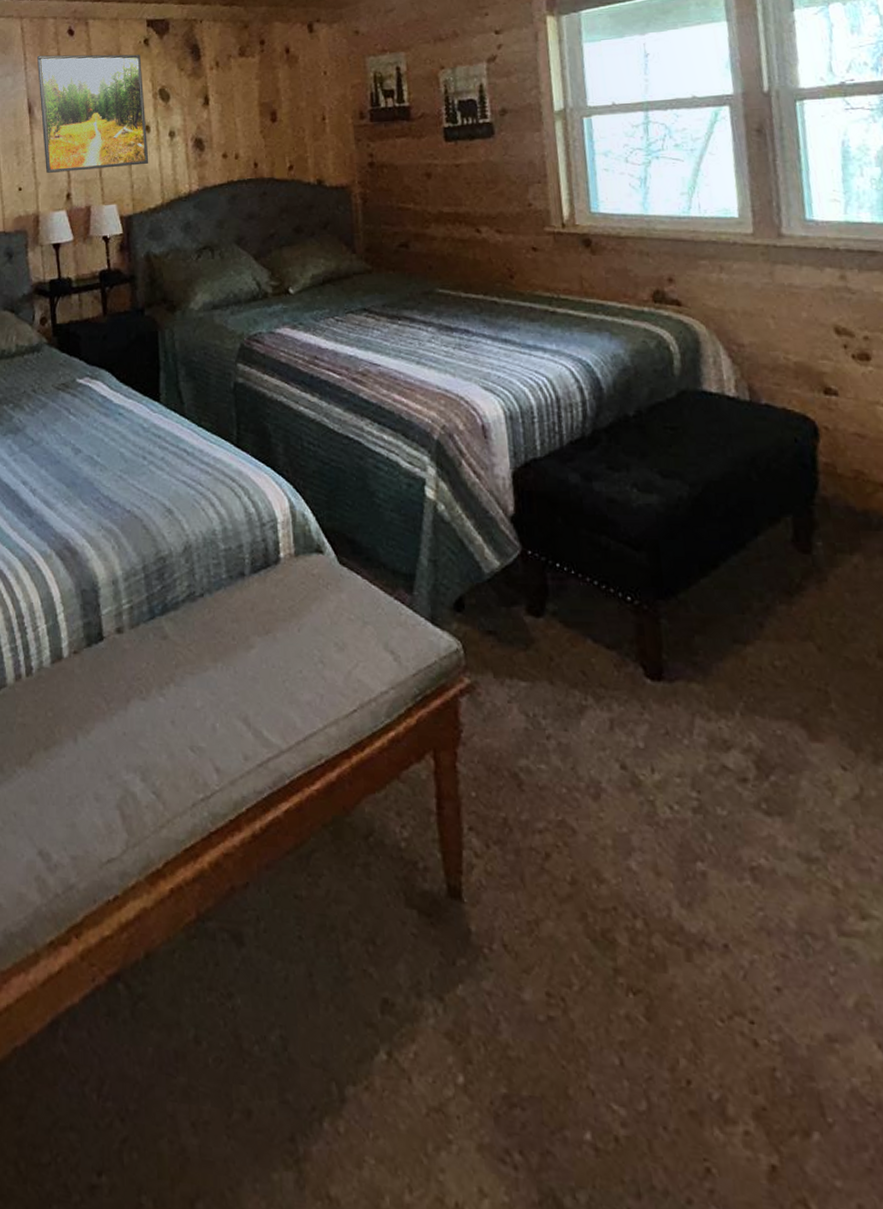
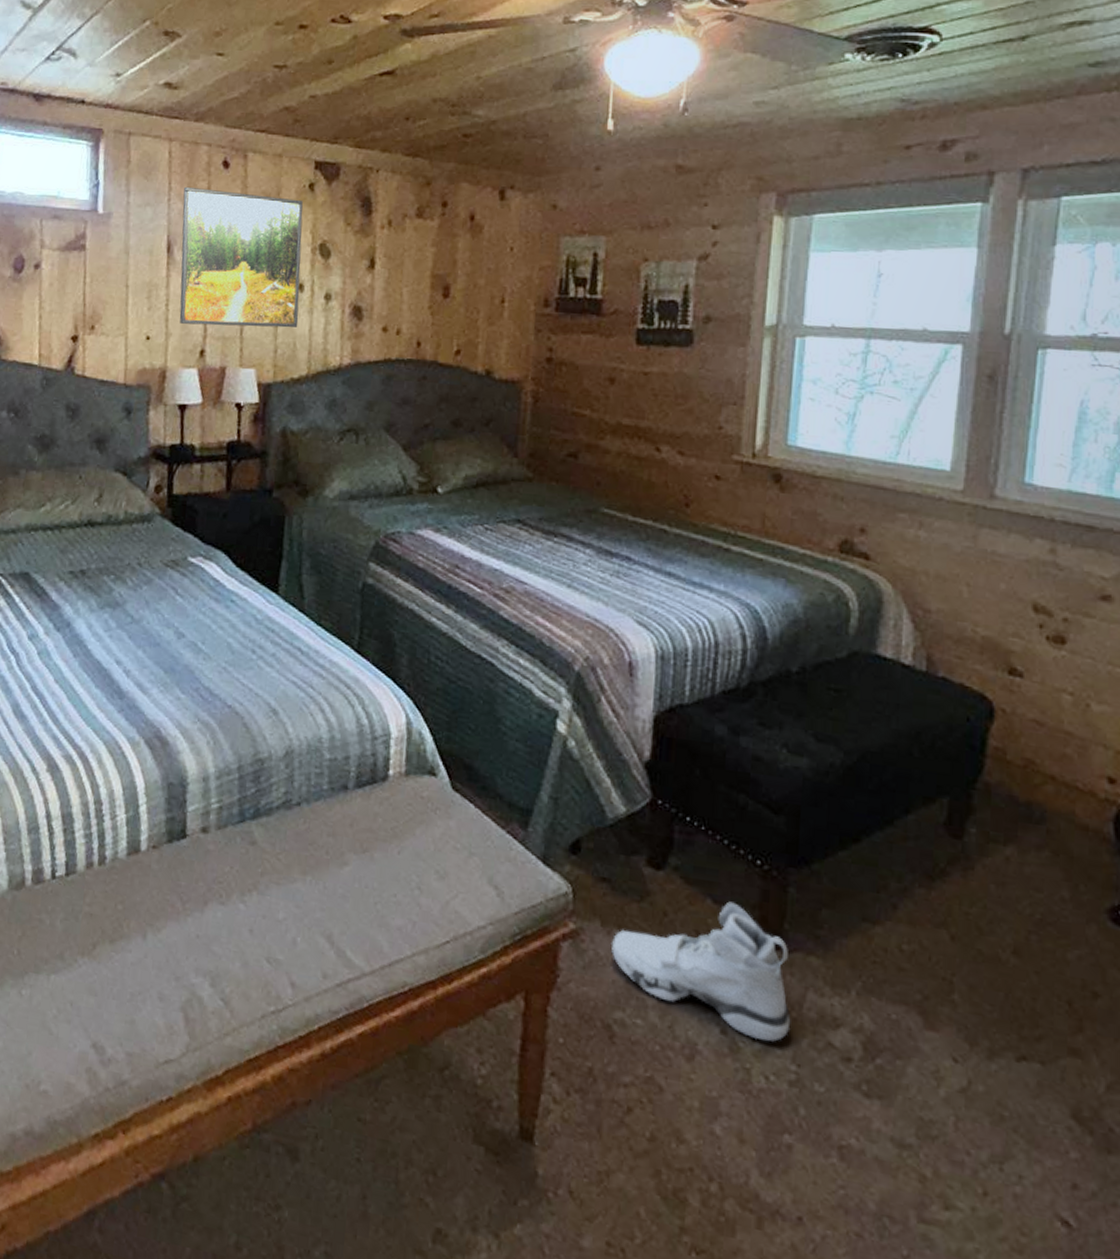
sneaker: none [506,639,685,771] -> present [611,901,791,1042]

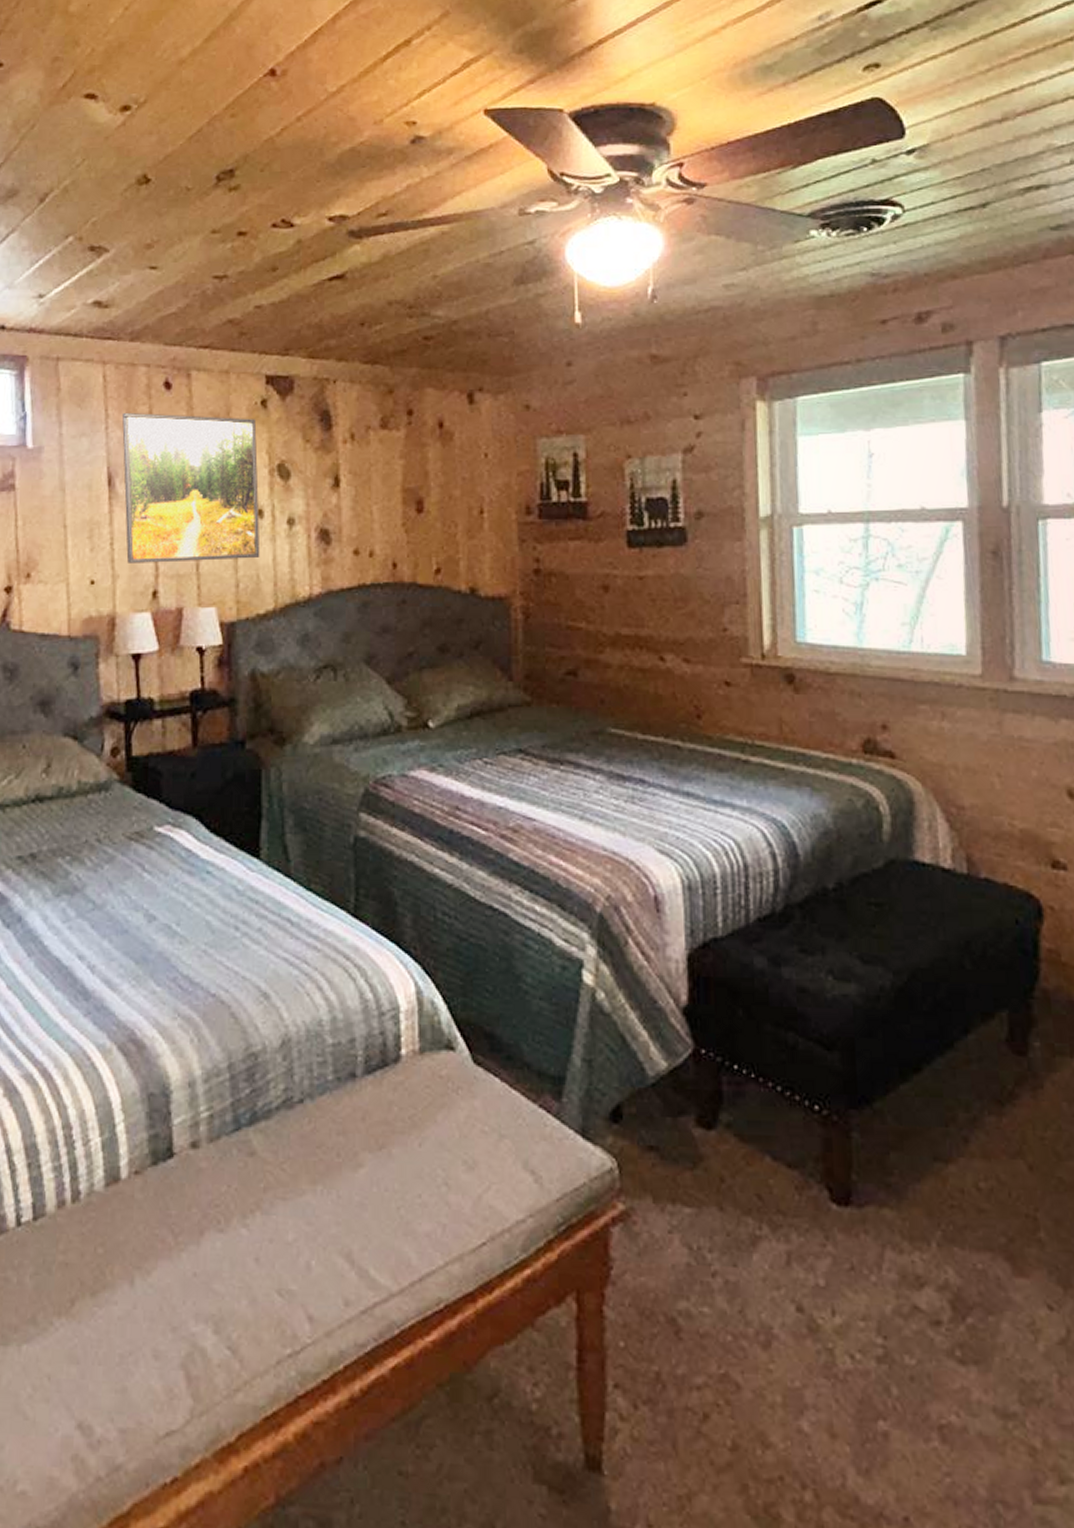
sneaker: present [611,901,791,1042] -> none [667,1156,872,1314]

